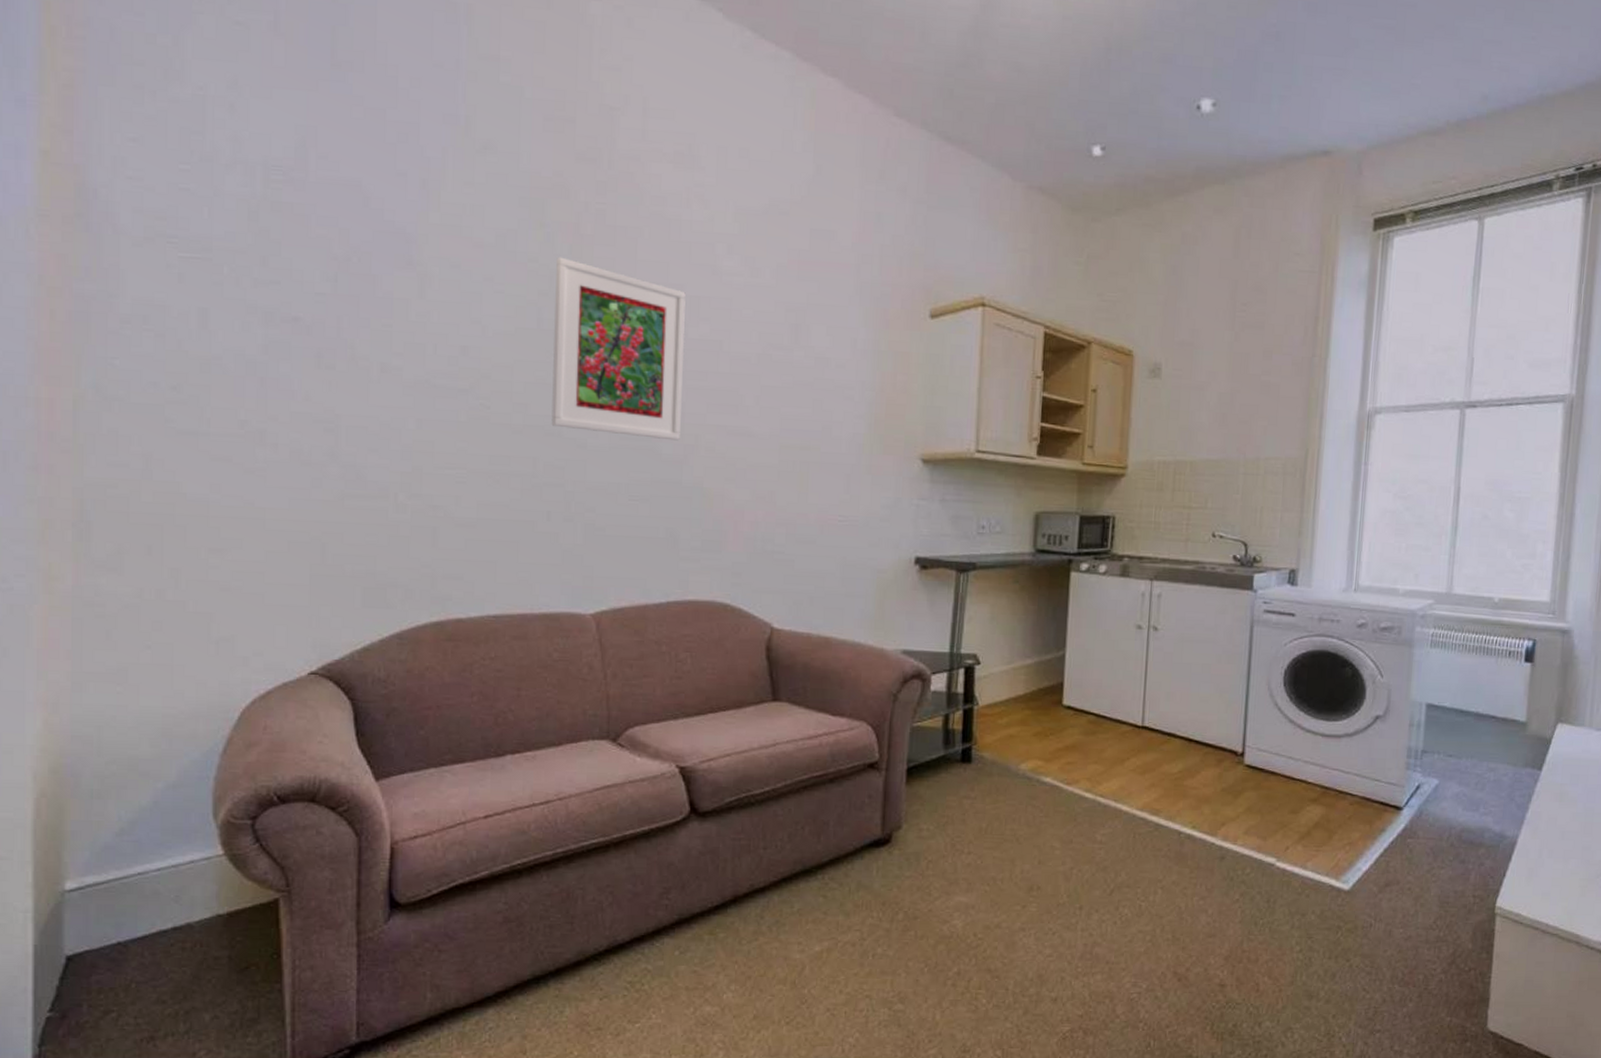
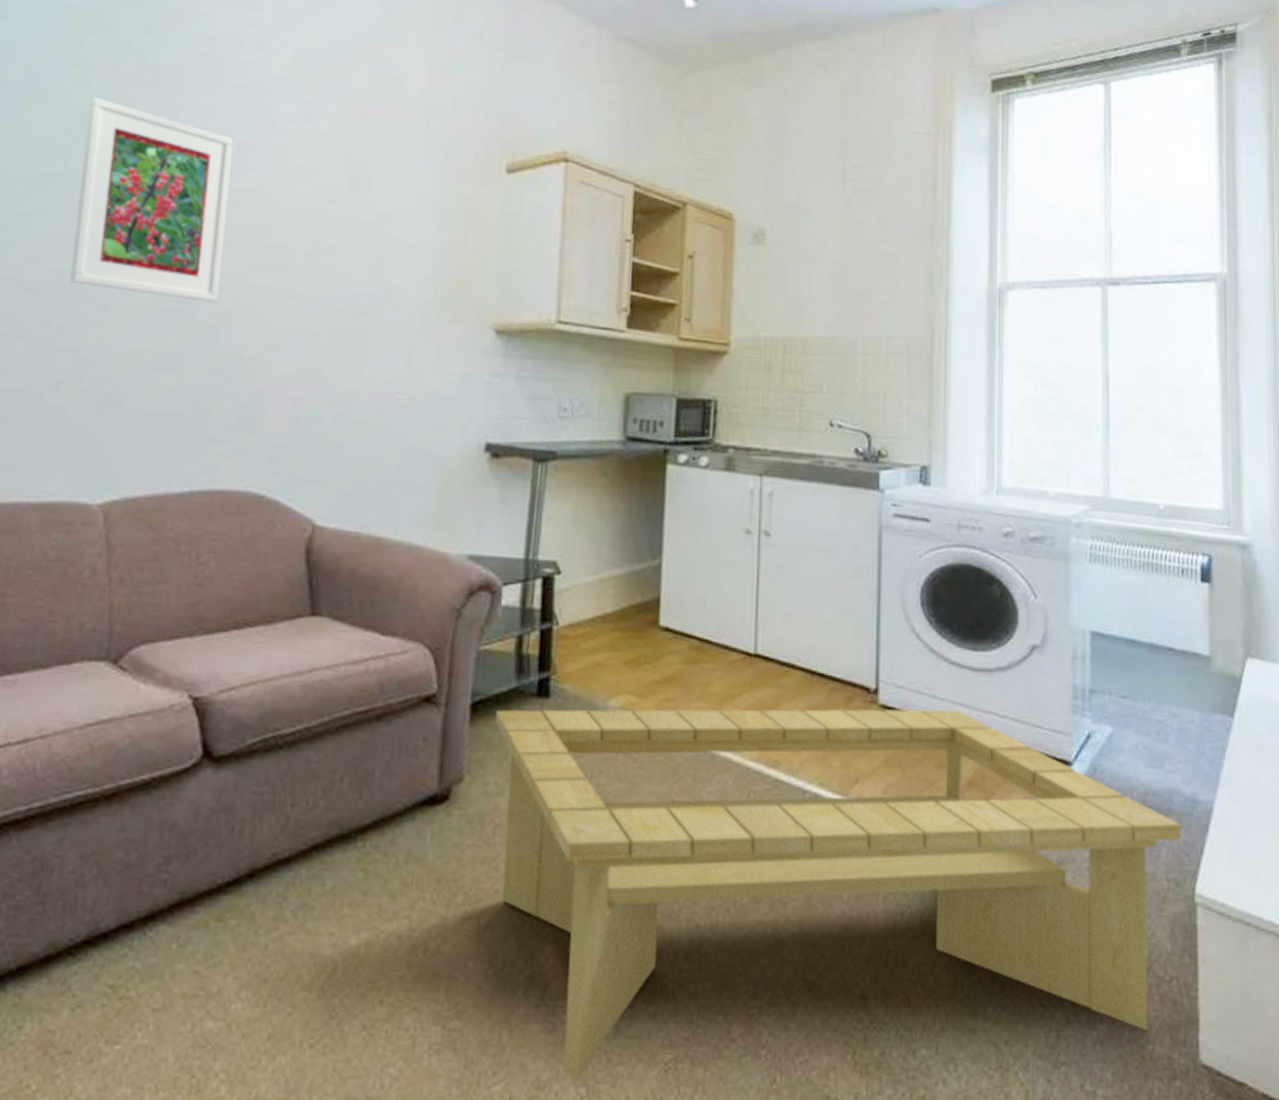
coffee table: none [927,767,1489,1046] -> present [495,708,1181,1080]

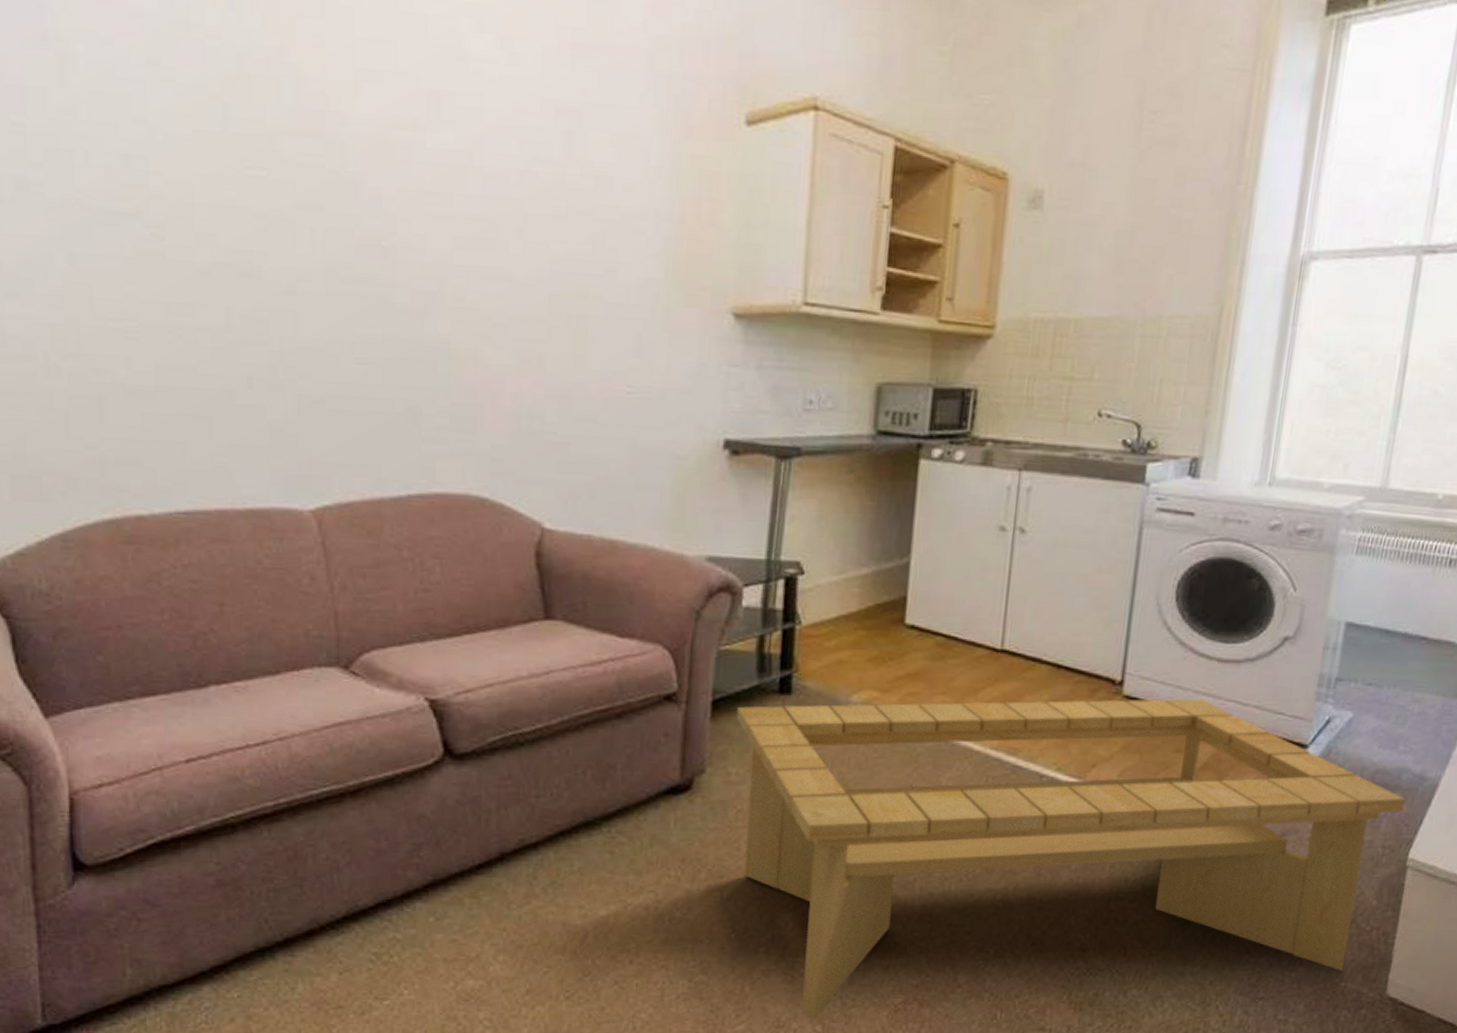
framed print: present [70,97,234,303] -> none [245,31,421,286]

